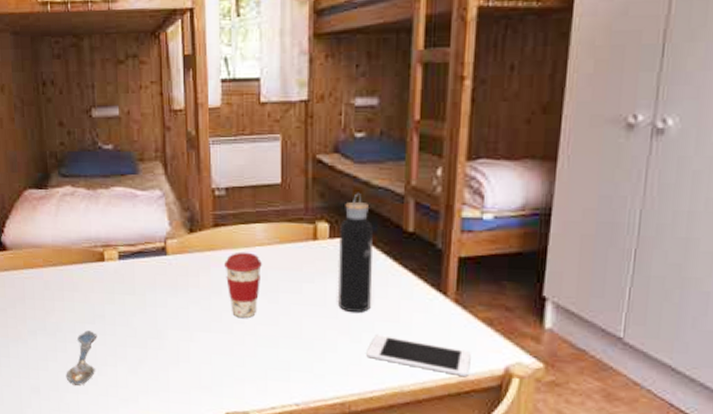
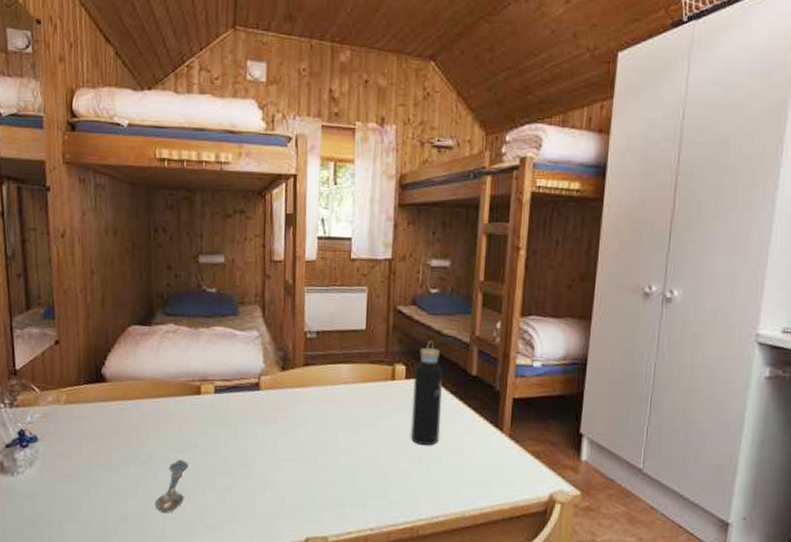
coffee cup: present [225,252,262,318] -> none [312,389,346,449]
cell phone: present [366,335,471,378] -> none [434,465,522,504]

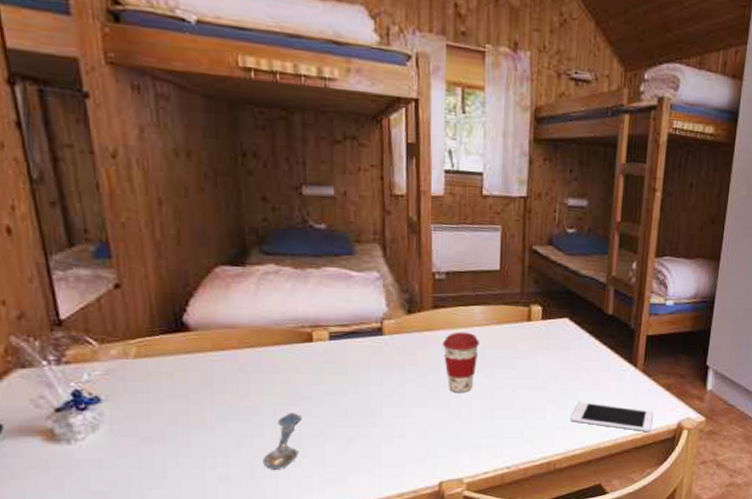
coffee cup: none [312,389,346,449] -> present [443,331,479,392]
water bottle: present [411,339,443,446] -> none [548,280,579,384]
cell phone: none [434,465,522,504] -> present [570,402,653,433]

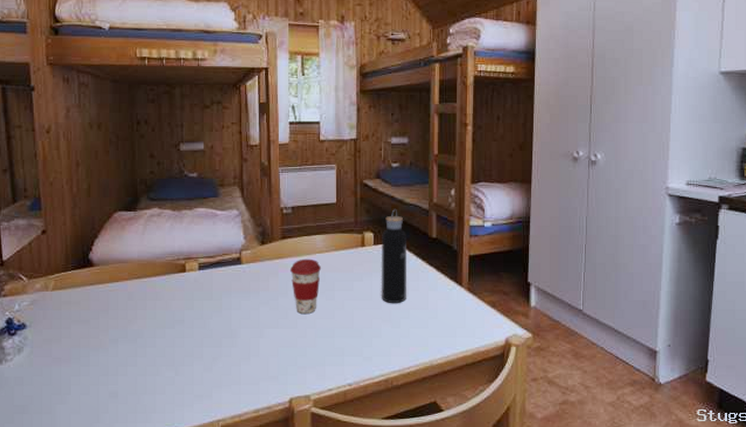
spoon: present [262,413,301,471] -> none [144,335,175,388]
water bottle: none [548,280,579,384] -> present [382,208,406,304]
cell phone: present [570,402,653,433] -> none [404,320,481,349]

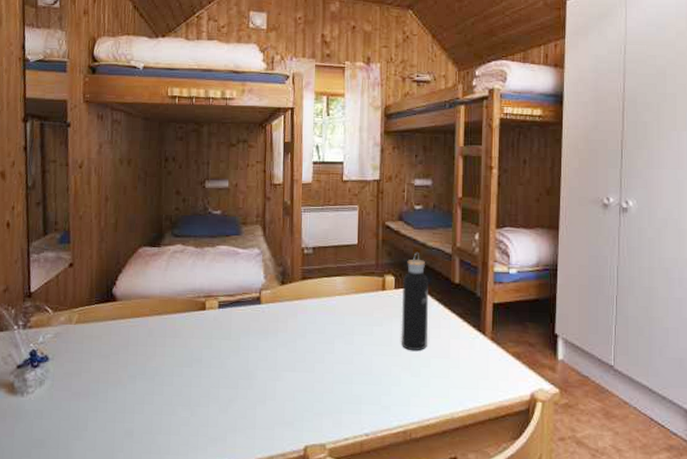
coffee cup: present [290,258,321,314] -> none [309,300,340,358]

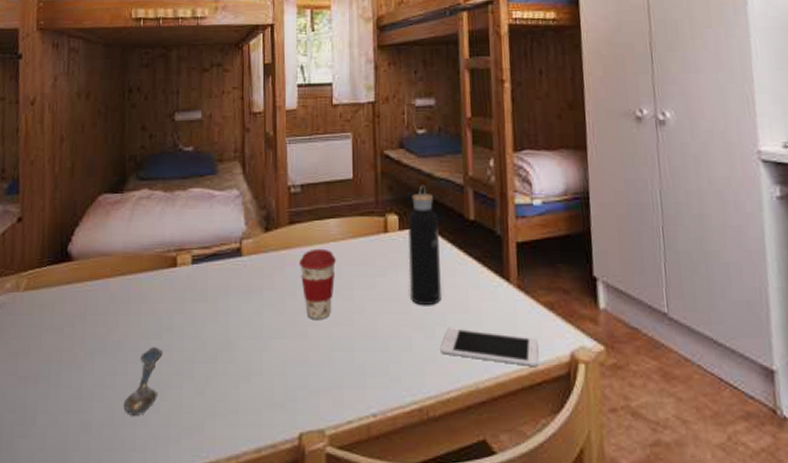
spoon: none [160,374,192,428] -> present [123,347,162,417]
coffee cup: none [309,300,340,358] -> present [299,248,336,319]
cell phone: none [424,369,505,404] -> present [440,328,539,368]

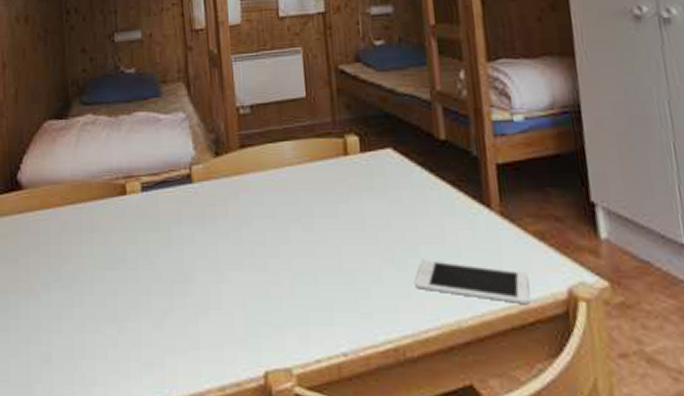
spoon: present [123,347,162,417] -> none [82,278,117,350]
coffee cup: present [299,248,336,319] -> none [253,173,293,250]
water bottle: present [408,184,441,306] -> none [370,101,413,236]

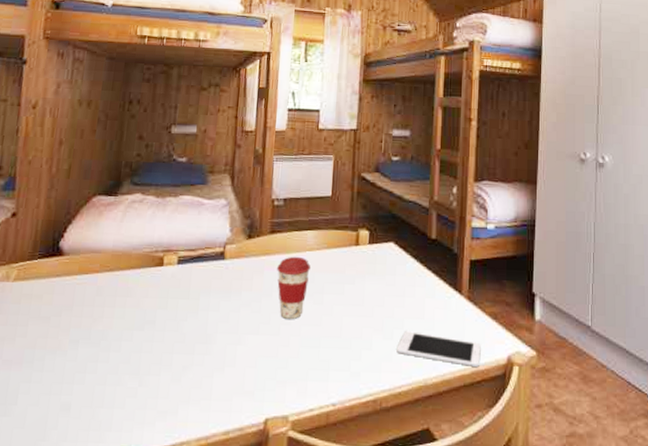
coffee cup: none [253,173,293,250] -> present [277,256,311,319]

